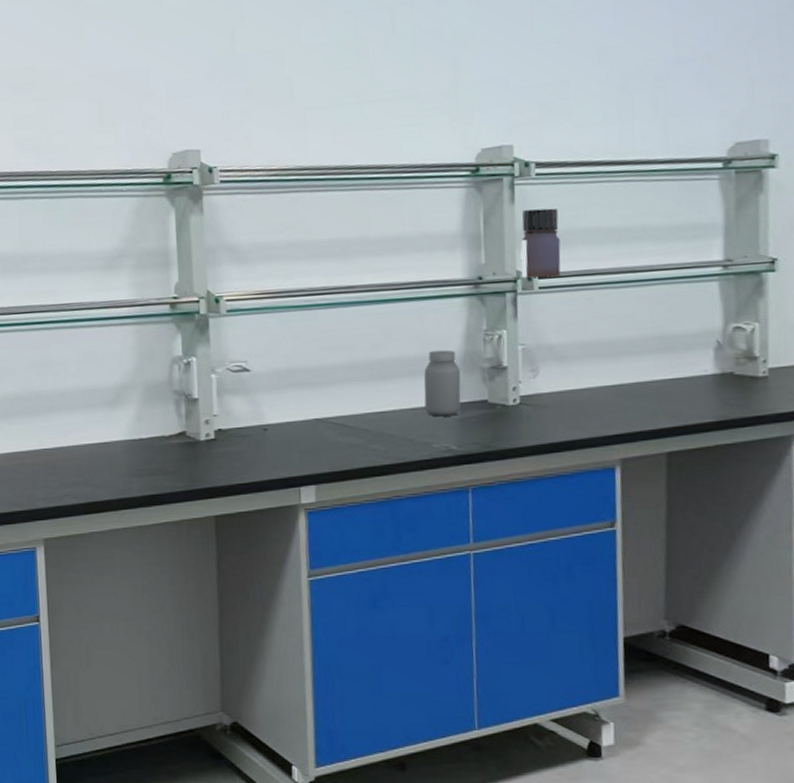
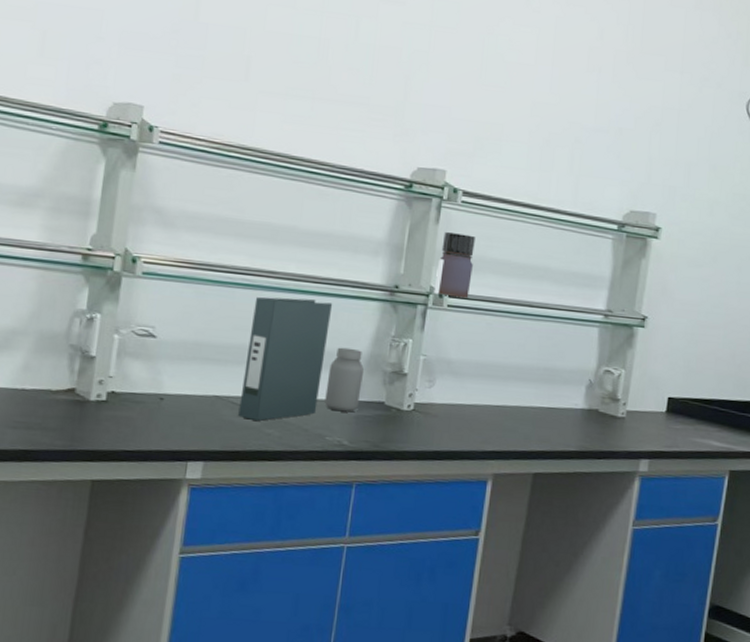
binder: none [337,307,418,438] -> present [238,296,333,421]

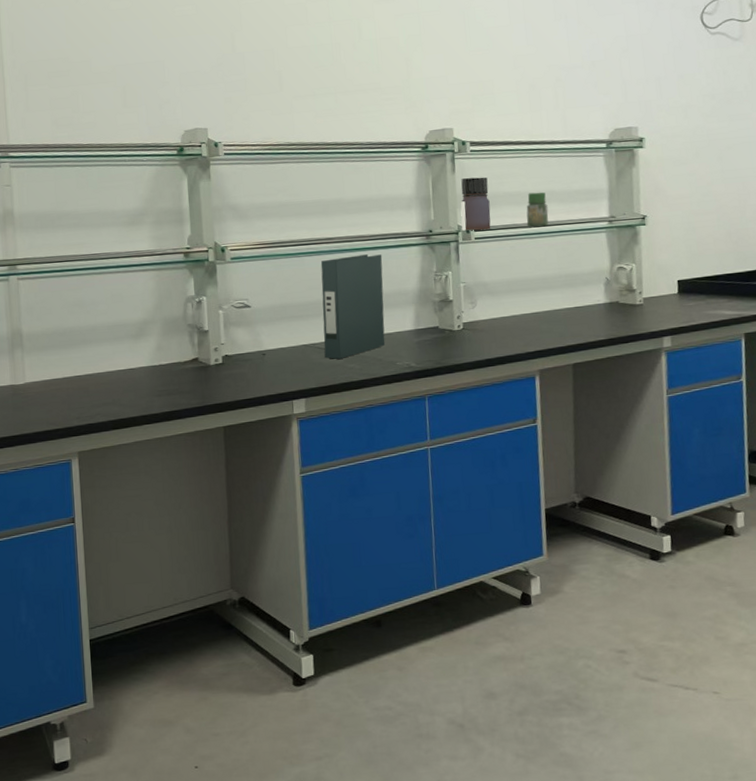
jar: present [324,347,364,413] -> none [389,287,418,341]
jar: none [510,264,539,308] -> present [526,192,549,227]

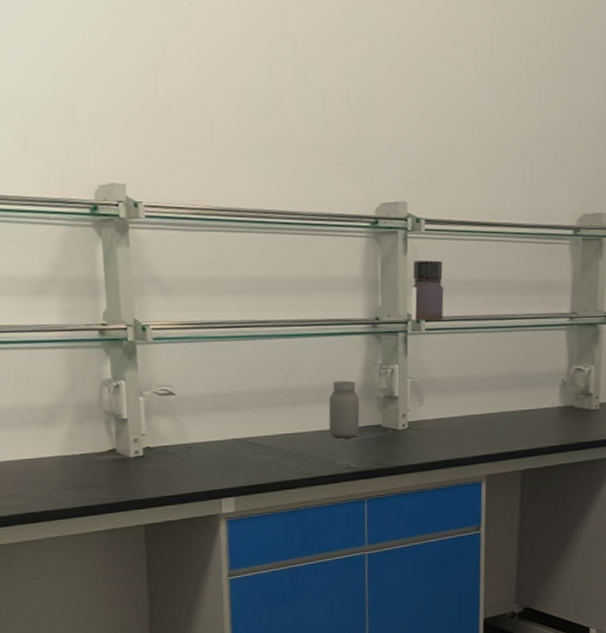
binder: present [320,254,385,359] -> none [254,341,324,456]
jar: none [389,287,418,341] -> present [328,380,360,438]
jar: present [526,192,549,227] -> none [482,281,506,320]

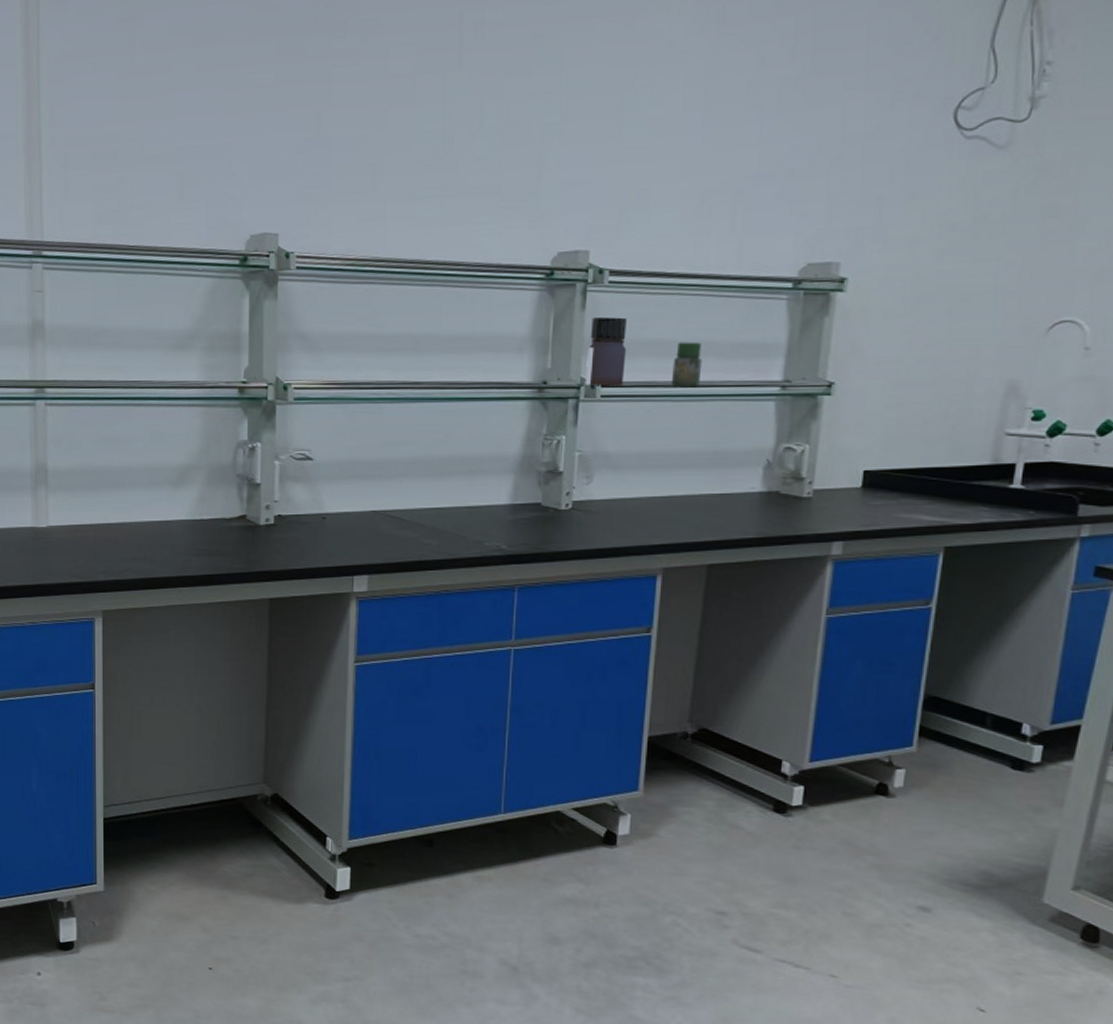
jar: present [328,380,360,438] -> none [480,451,517,516]
jar: none [482,281,506,320] -> present [671,342,702,388]

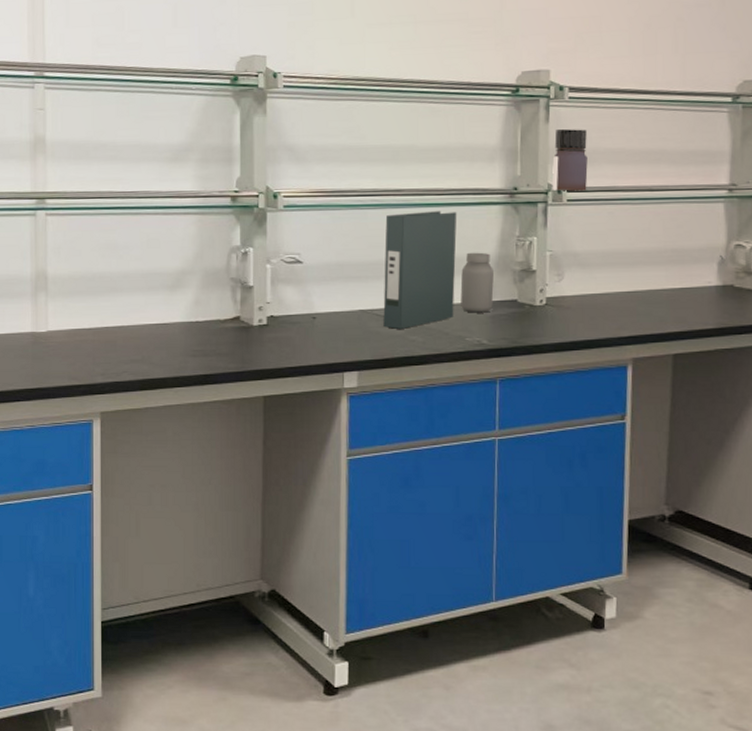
binder: none [397,406,480,531] -> present [383,211,457,329]
jar: none [480,451,517,516] -> present [460,252,494,313]
jar: present [671,342,702,388] -> none [629,150,657,192]

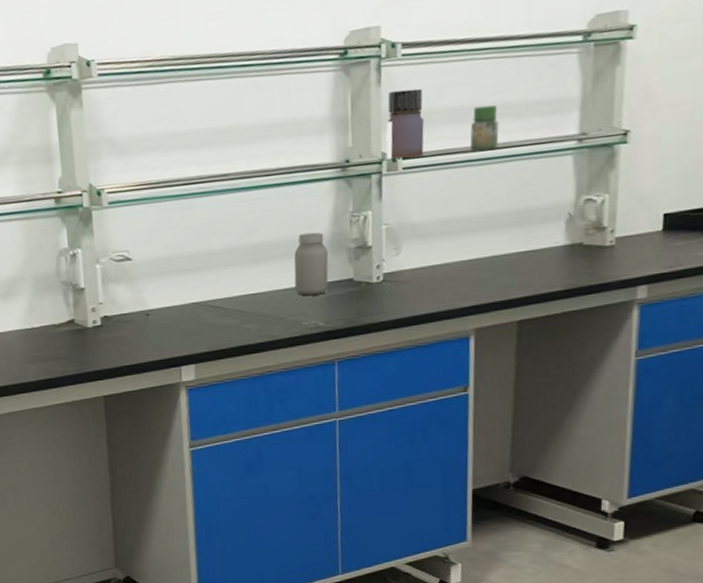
binder: present [383,211,457,329] -> none [213,192,289,319]
jar: none [629,150,657,192] -> present [469,105,499,151]

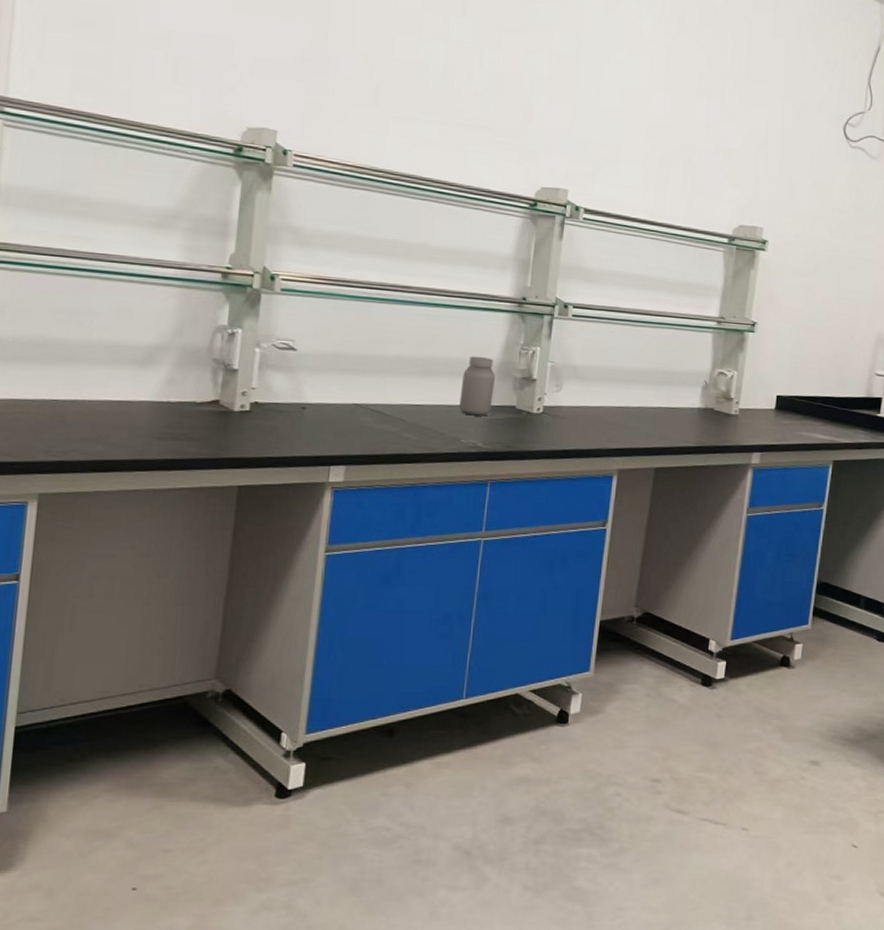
bottle: present [386,88,424,159] -> none [559,247,597,309]
jar: present [469,105,499,151] -> none [631,276,657,316]

